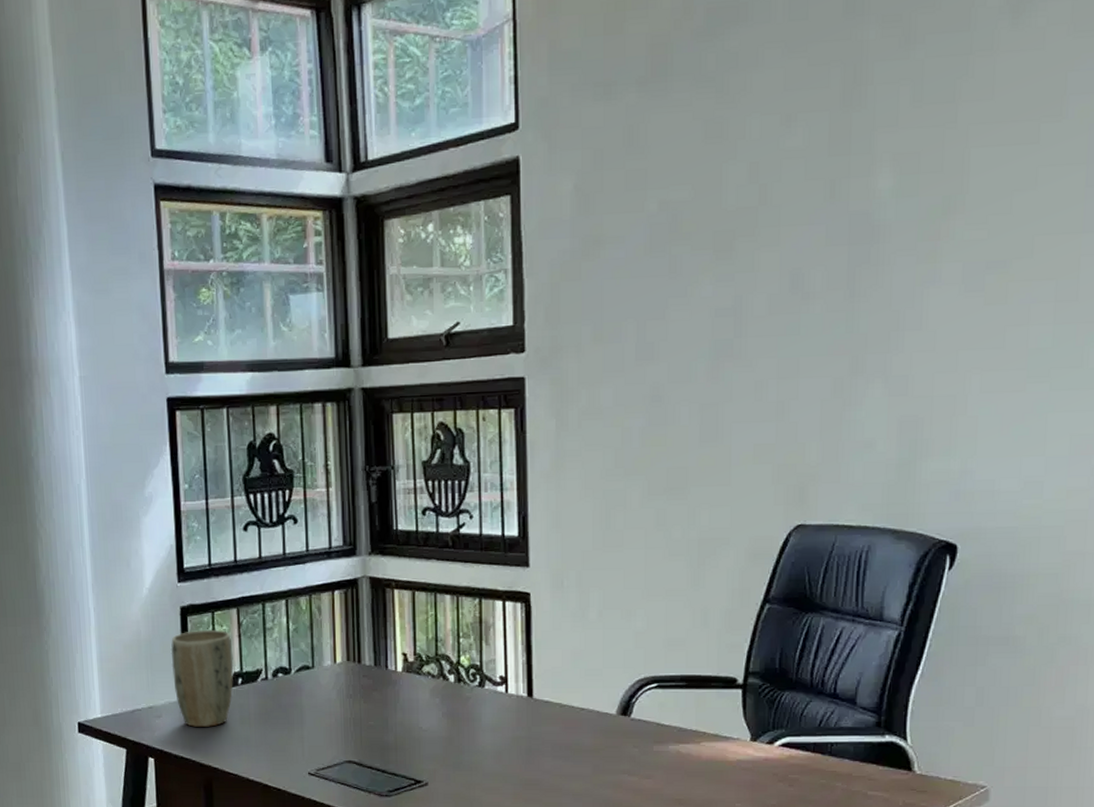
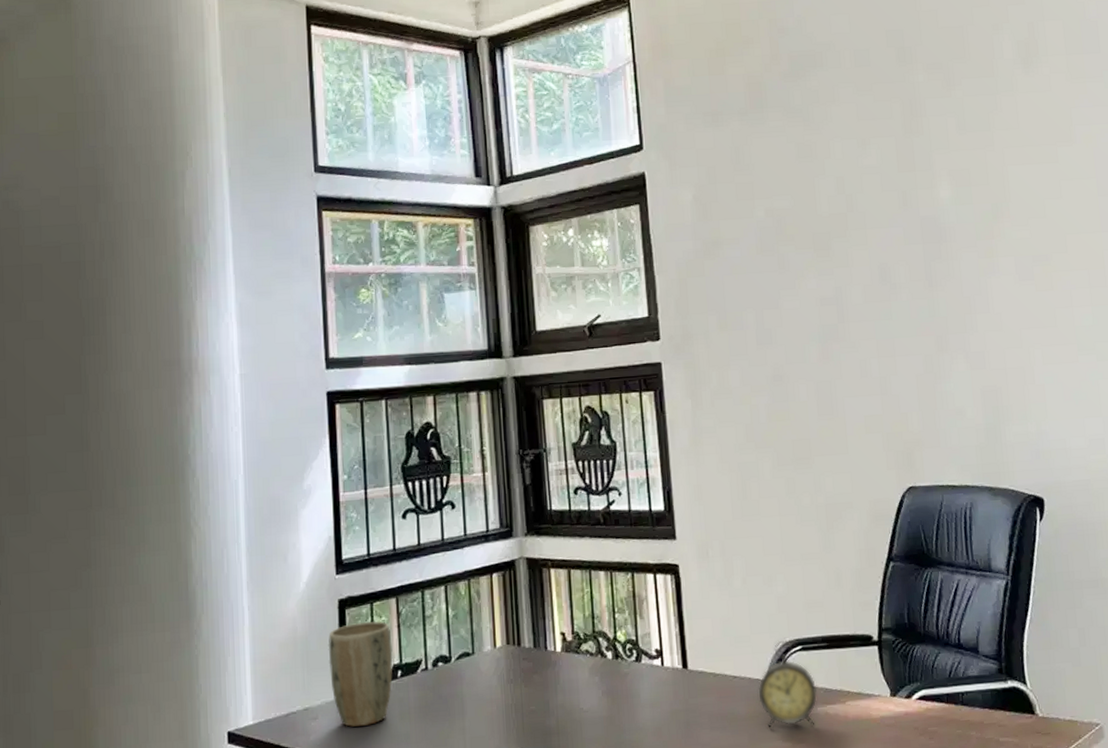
alarm clock: none [606,677,669,763] -> present [758,641,817,728]

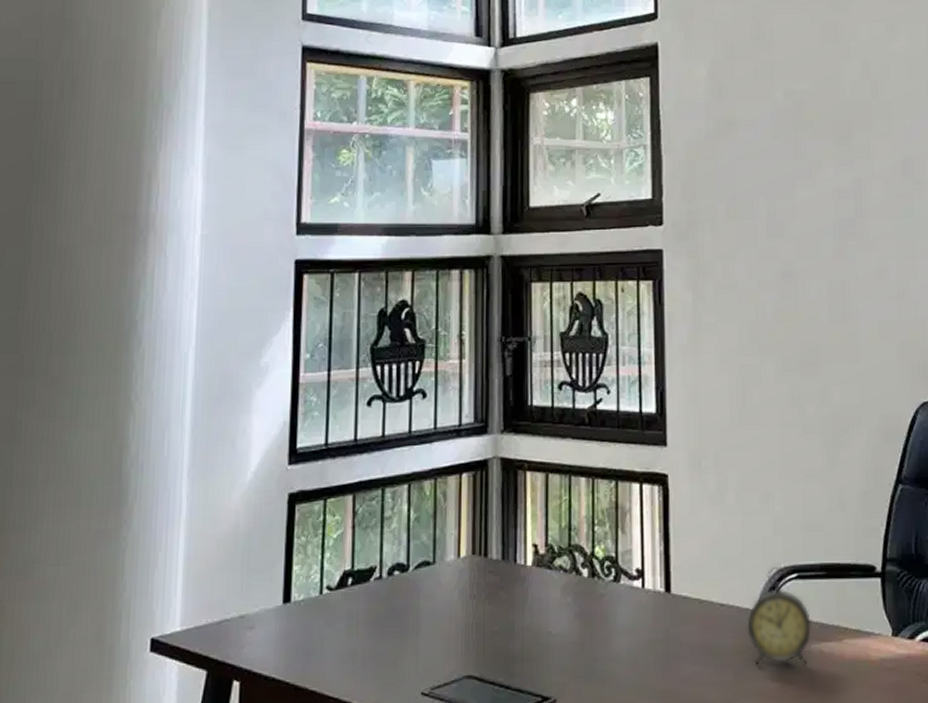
plant pot: present [328,621,393,727] -> none [271,520,345,640]

